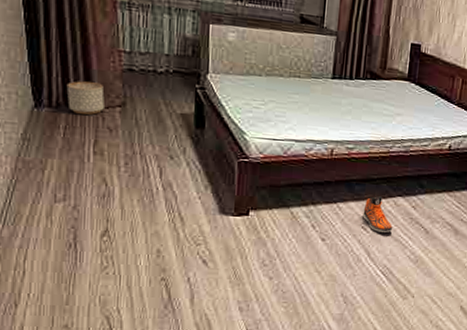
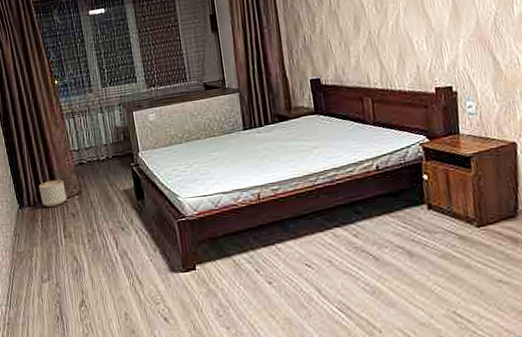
sneaker: present [362,196,393,233] -> none [302,230,339,267]

